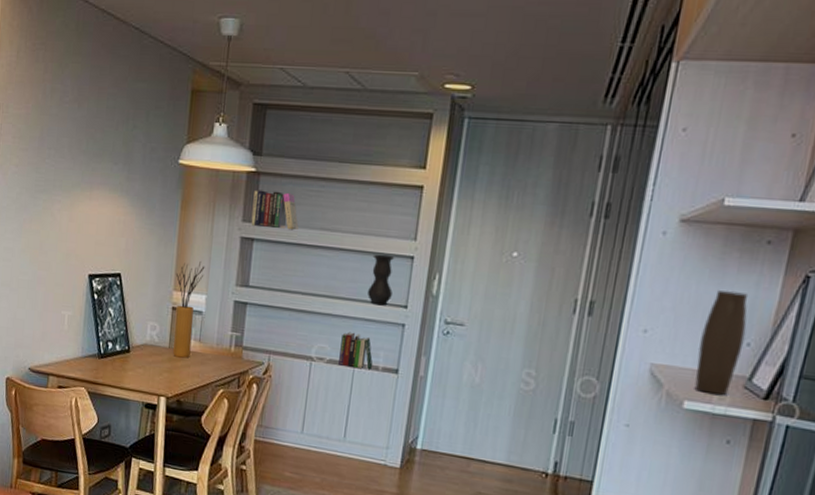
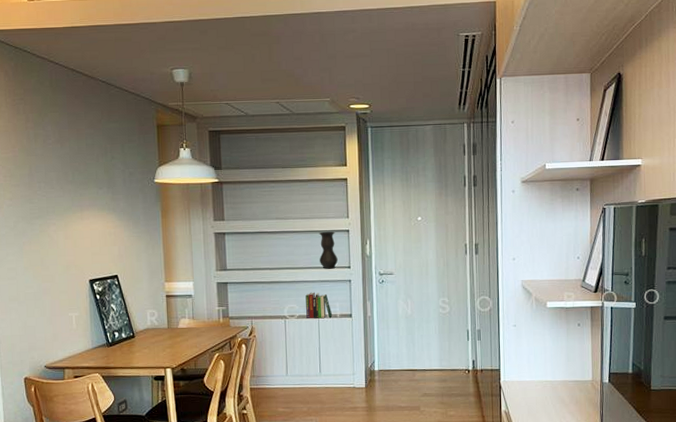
vase: present [173,261,205,358] -> none [165,256,189,335]
books: present [251,190,299,230] -> none [220,195,259,224]
vase: present [694,290,749,395] -> none [549,224,576,294]

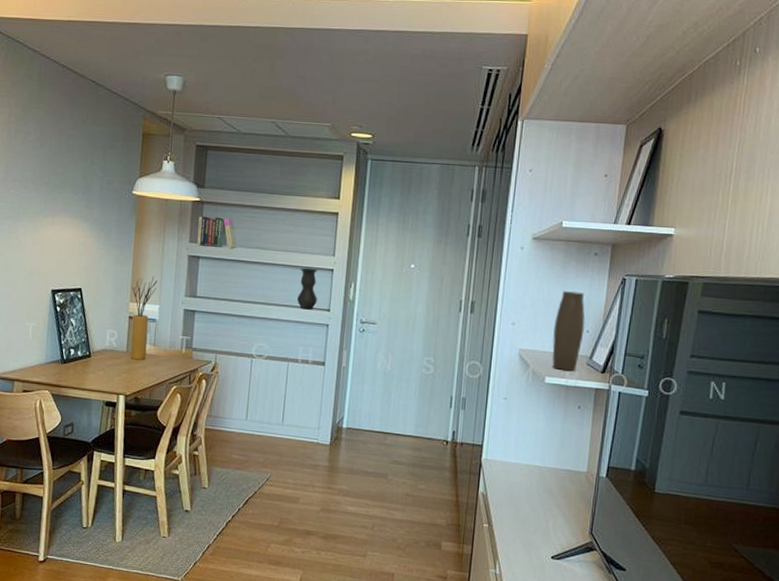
vase: none [165,256,189,335] -> present [130,276,158,360]
books: none [220,195,259,224] -> present [197,216,238,249]
books: present [305,292,333,318] -> none [275,332,304,363]
vase: none [549,224,576,294] -> present [552,291,585,371]

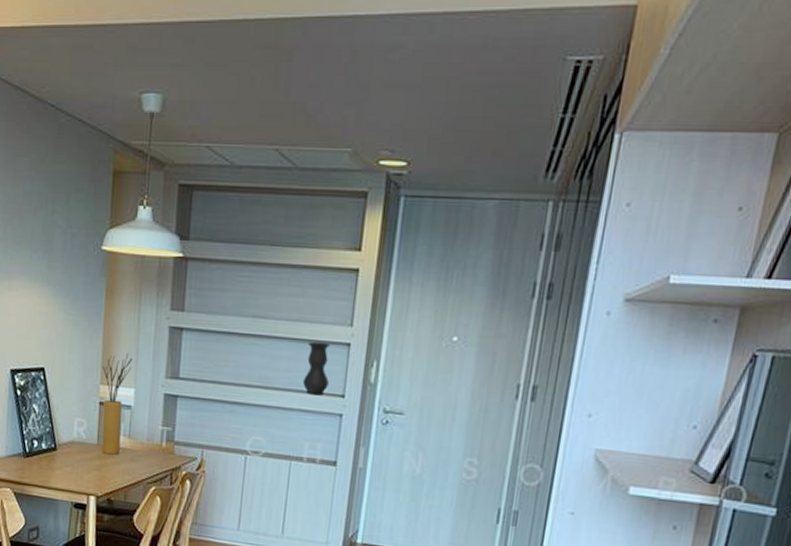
books: present [197,216,238,249] -> none [179,276,230,319]
vase: present [552,291,585,371] -> none [640,372,695,480]

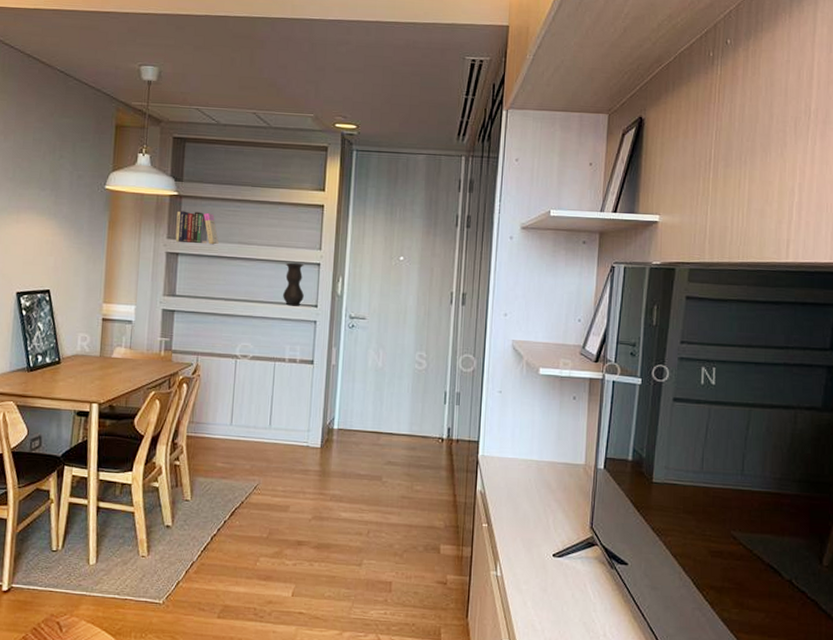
vase: present [101,353,133,455] -> none [104,275,133,365]
books: none [179,276,230,319] -> present [175,211,219,245]

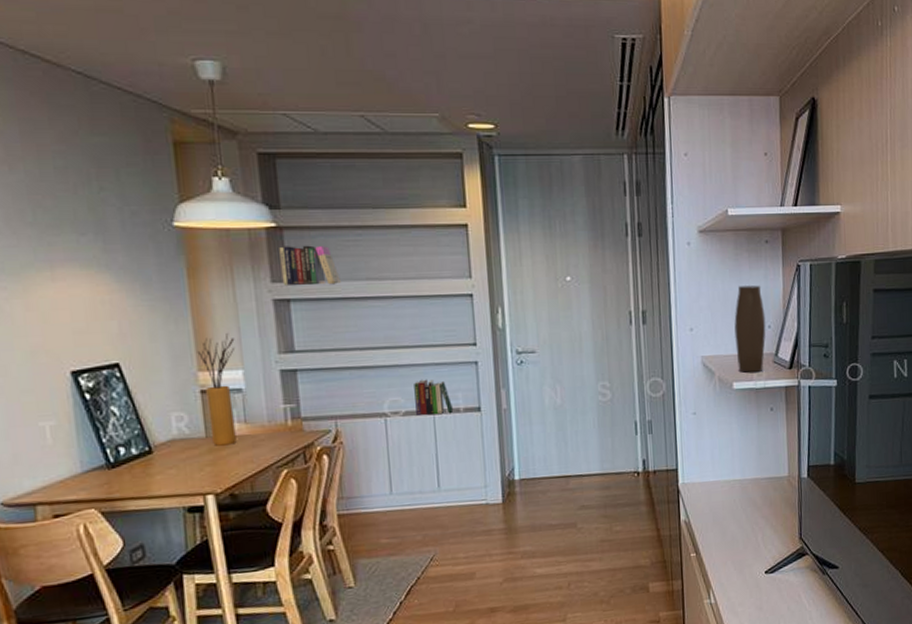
vase: none [104,275,133,365] -> present [197,333,237,446]
books: none [261,330,292,362] -> present [414,379,454,415]
vase: present [283,262,304,306] -> none [429,296,458,348]
vase: none [545,280,577,361] -> present [734,285,766,373]

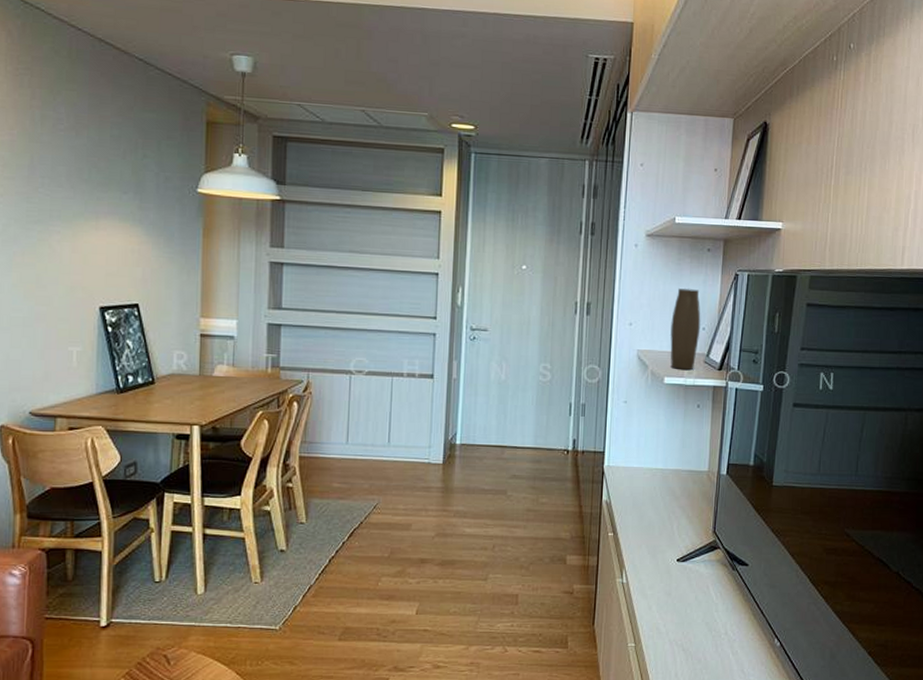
vase: present [197,333,237,446] -> none [202,287,234,384]
books: present [279,245,341,286] -> none [279,217,328,254]
books: present [414,379,454,415] -> none [377,344,410,377]

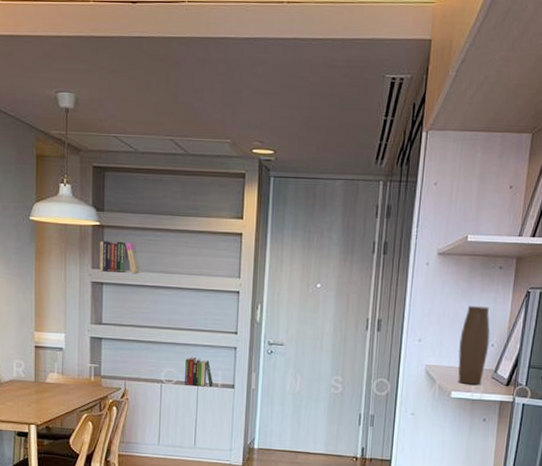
books: none [279,217,328,254] -> present [99,241,141,274]
books: none [377,344,410,377] -> present [185,356,214,386]

